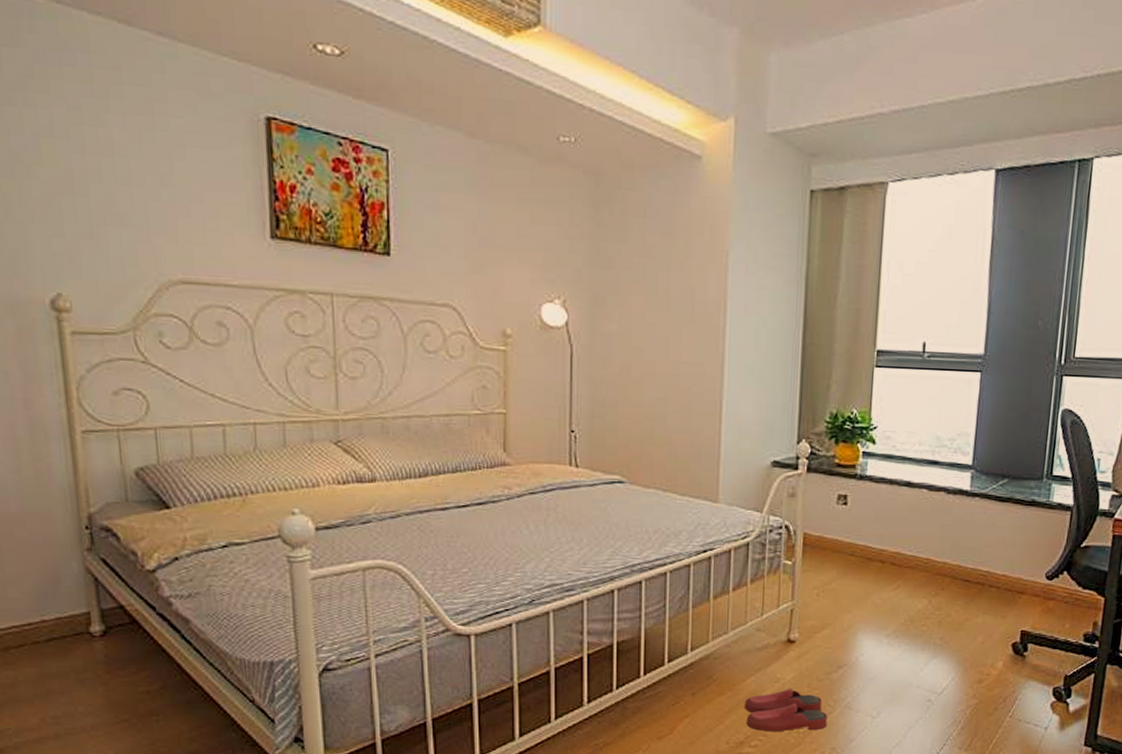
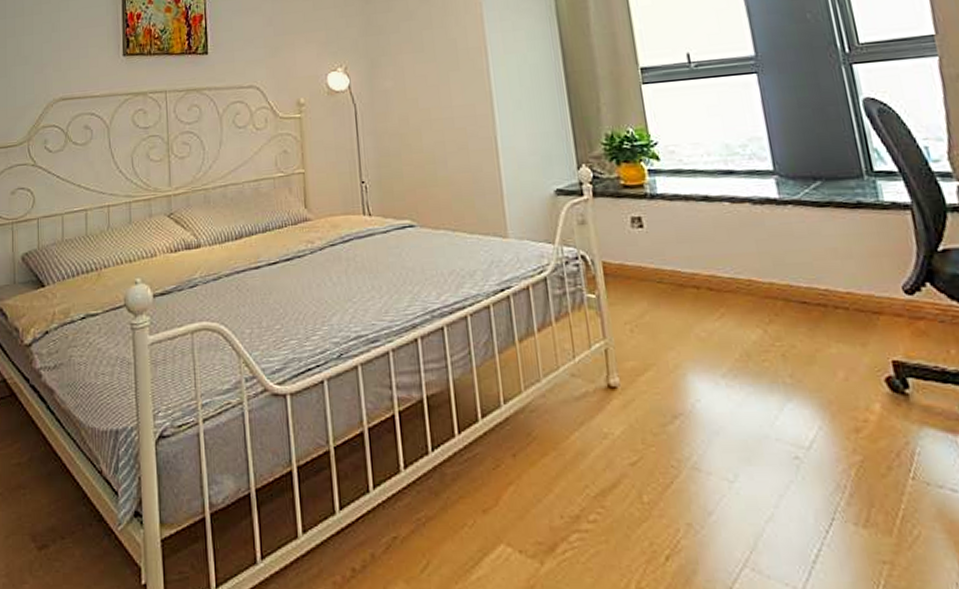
slippers: present [745,688,828,732] -> none [573,445,675,502]

